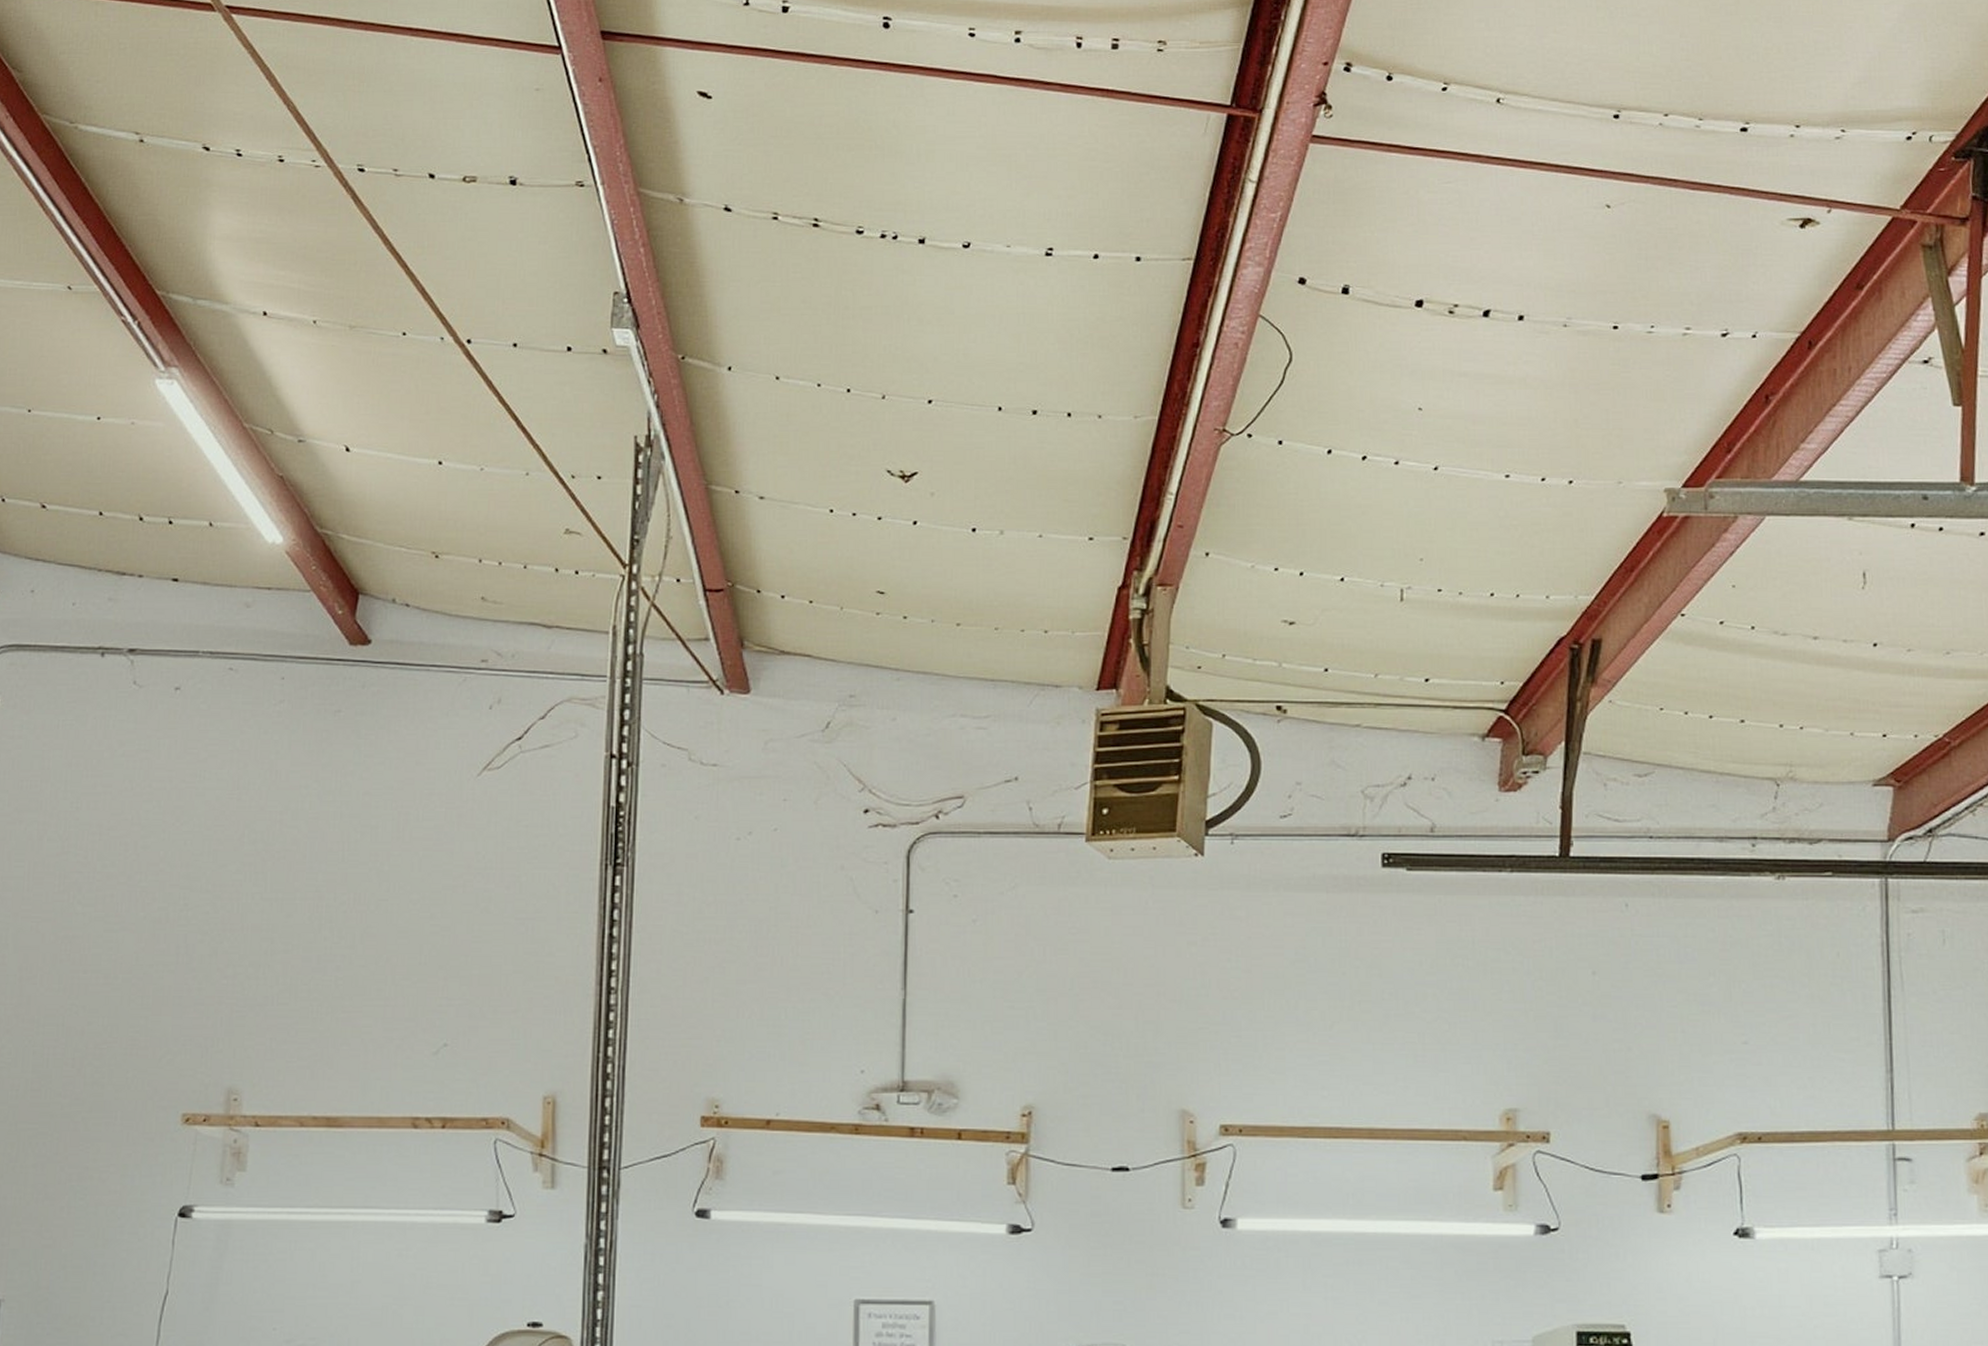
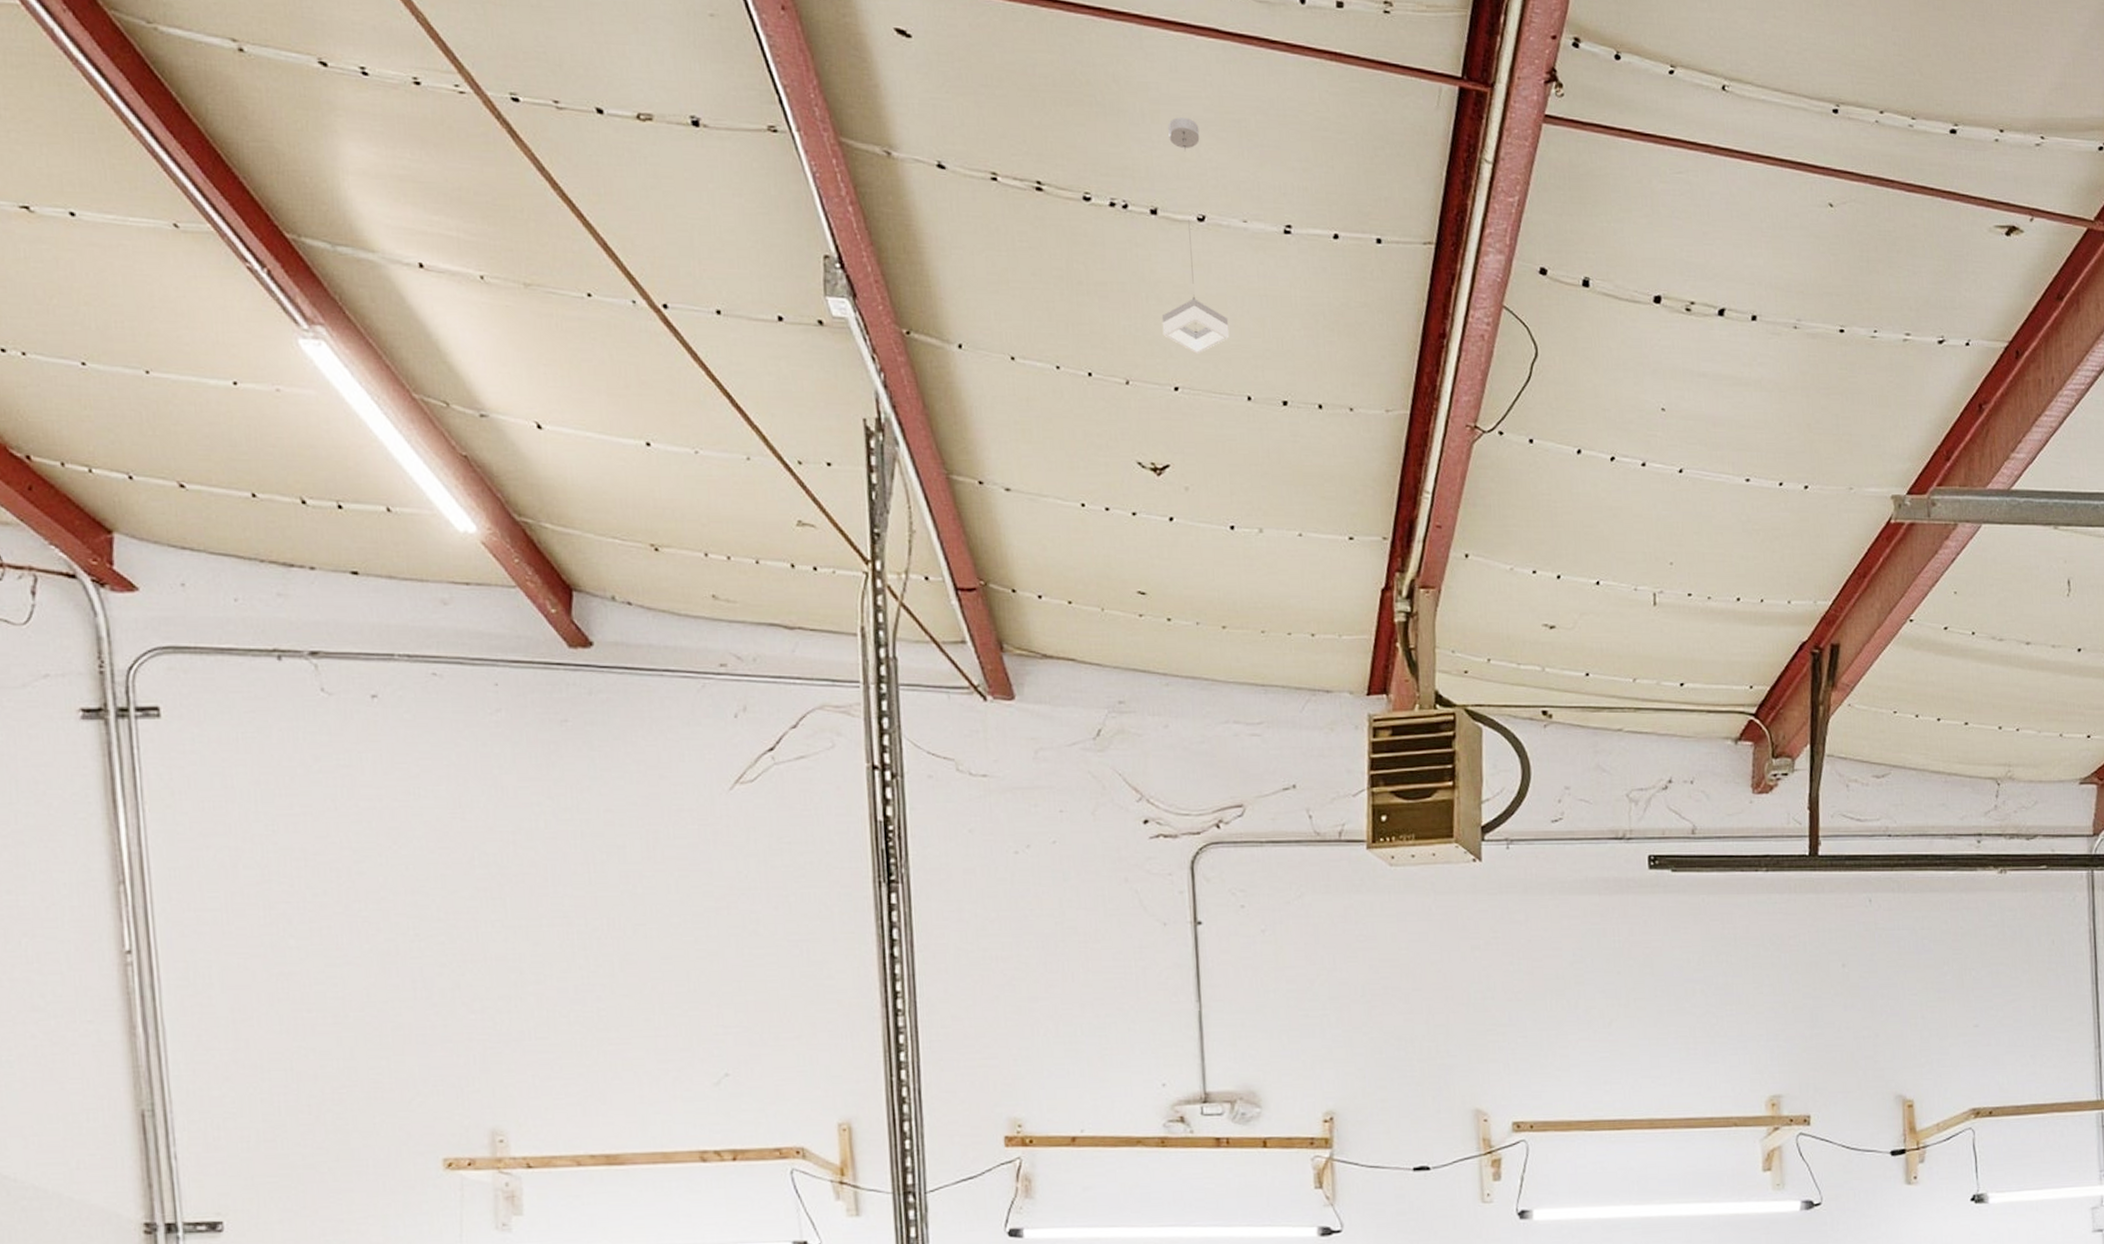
pendant lamp: none [921,155,985,369] -> present [1161,117,1230,354]

